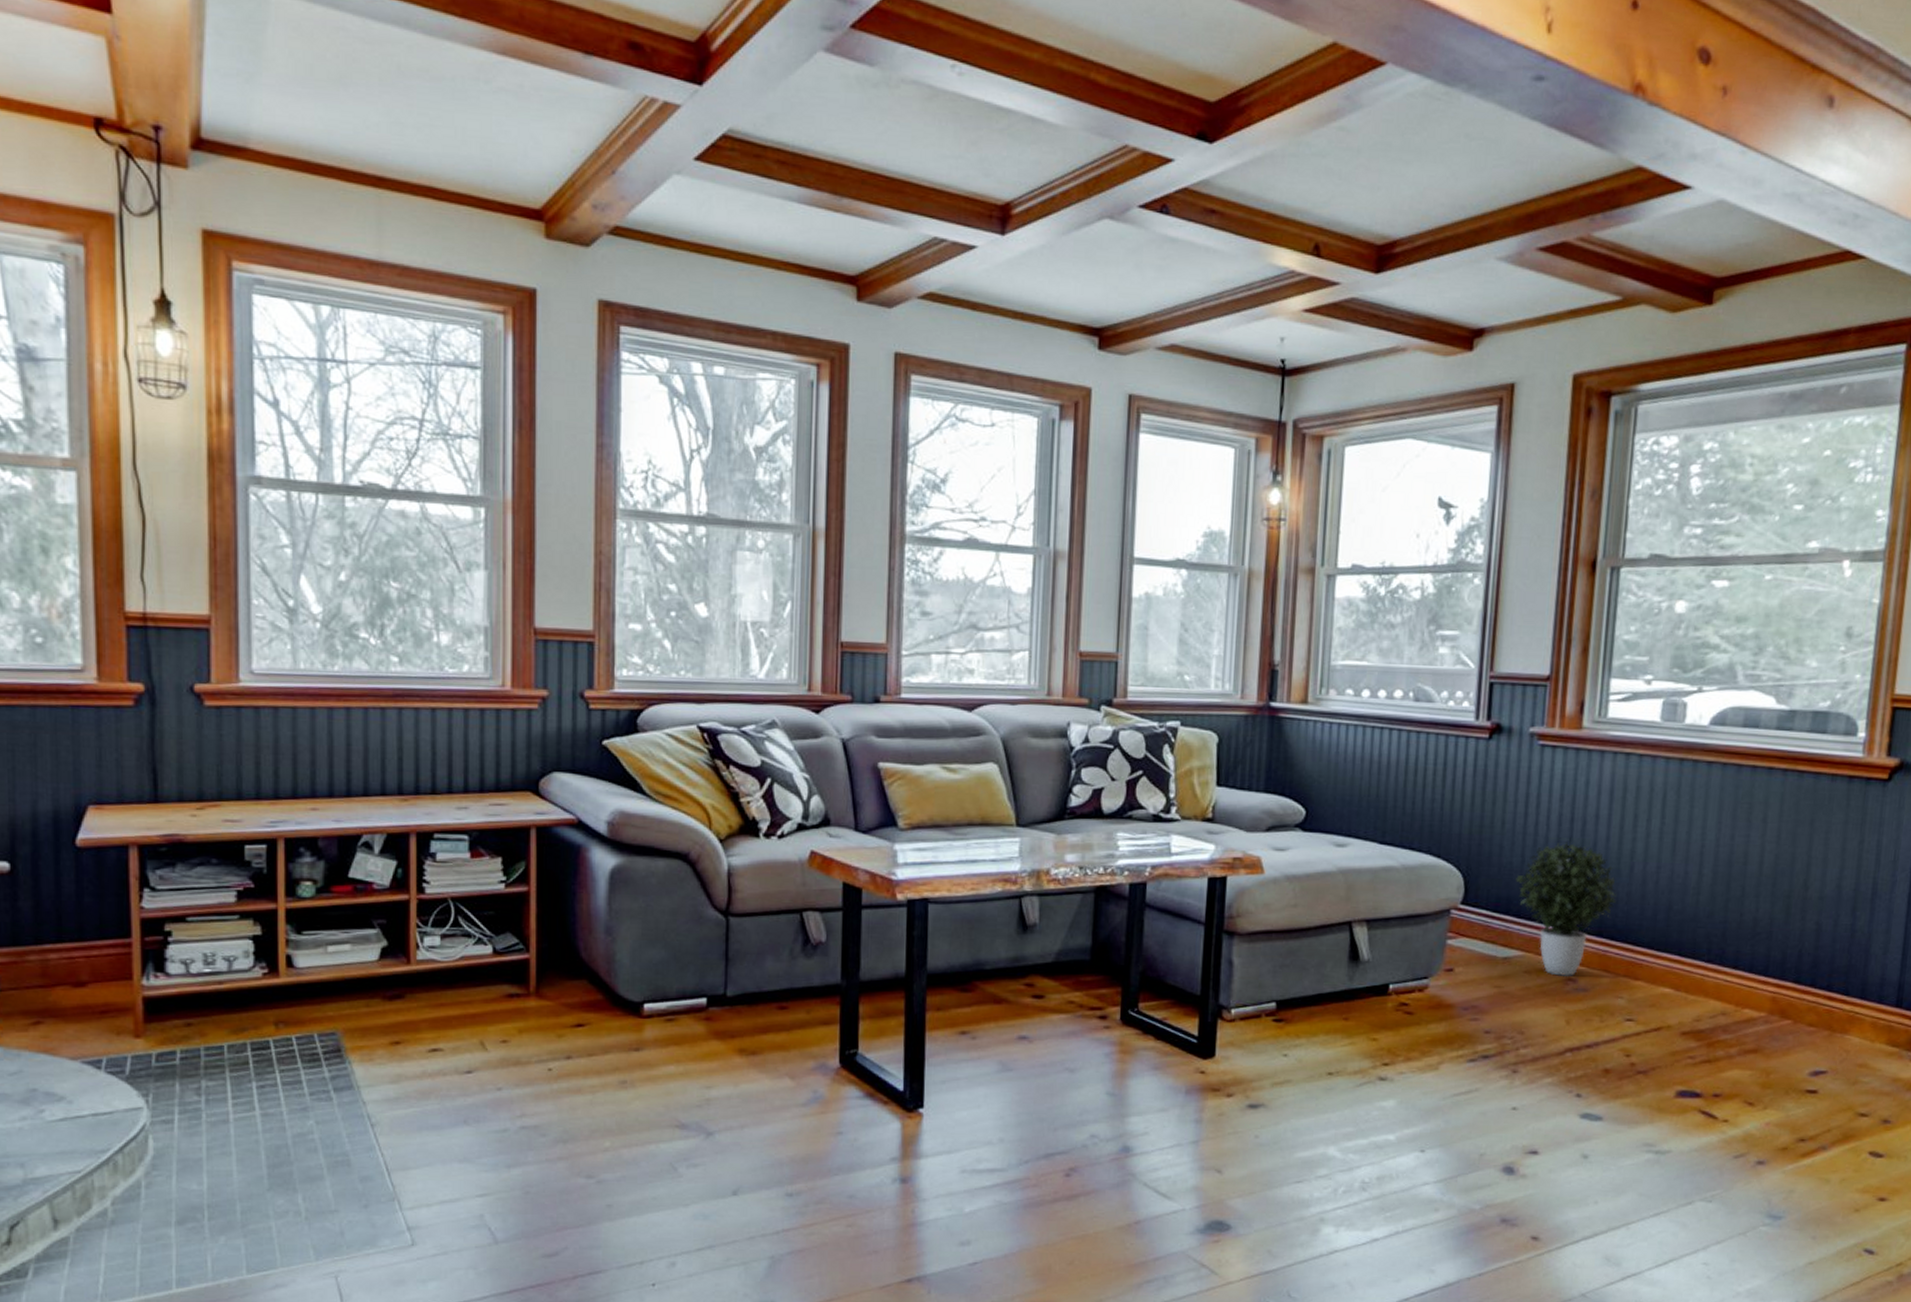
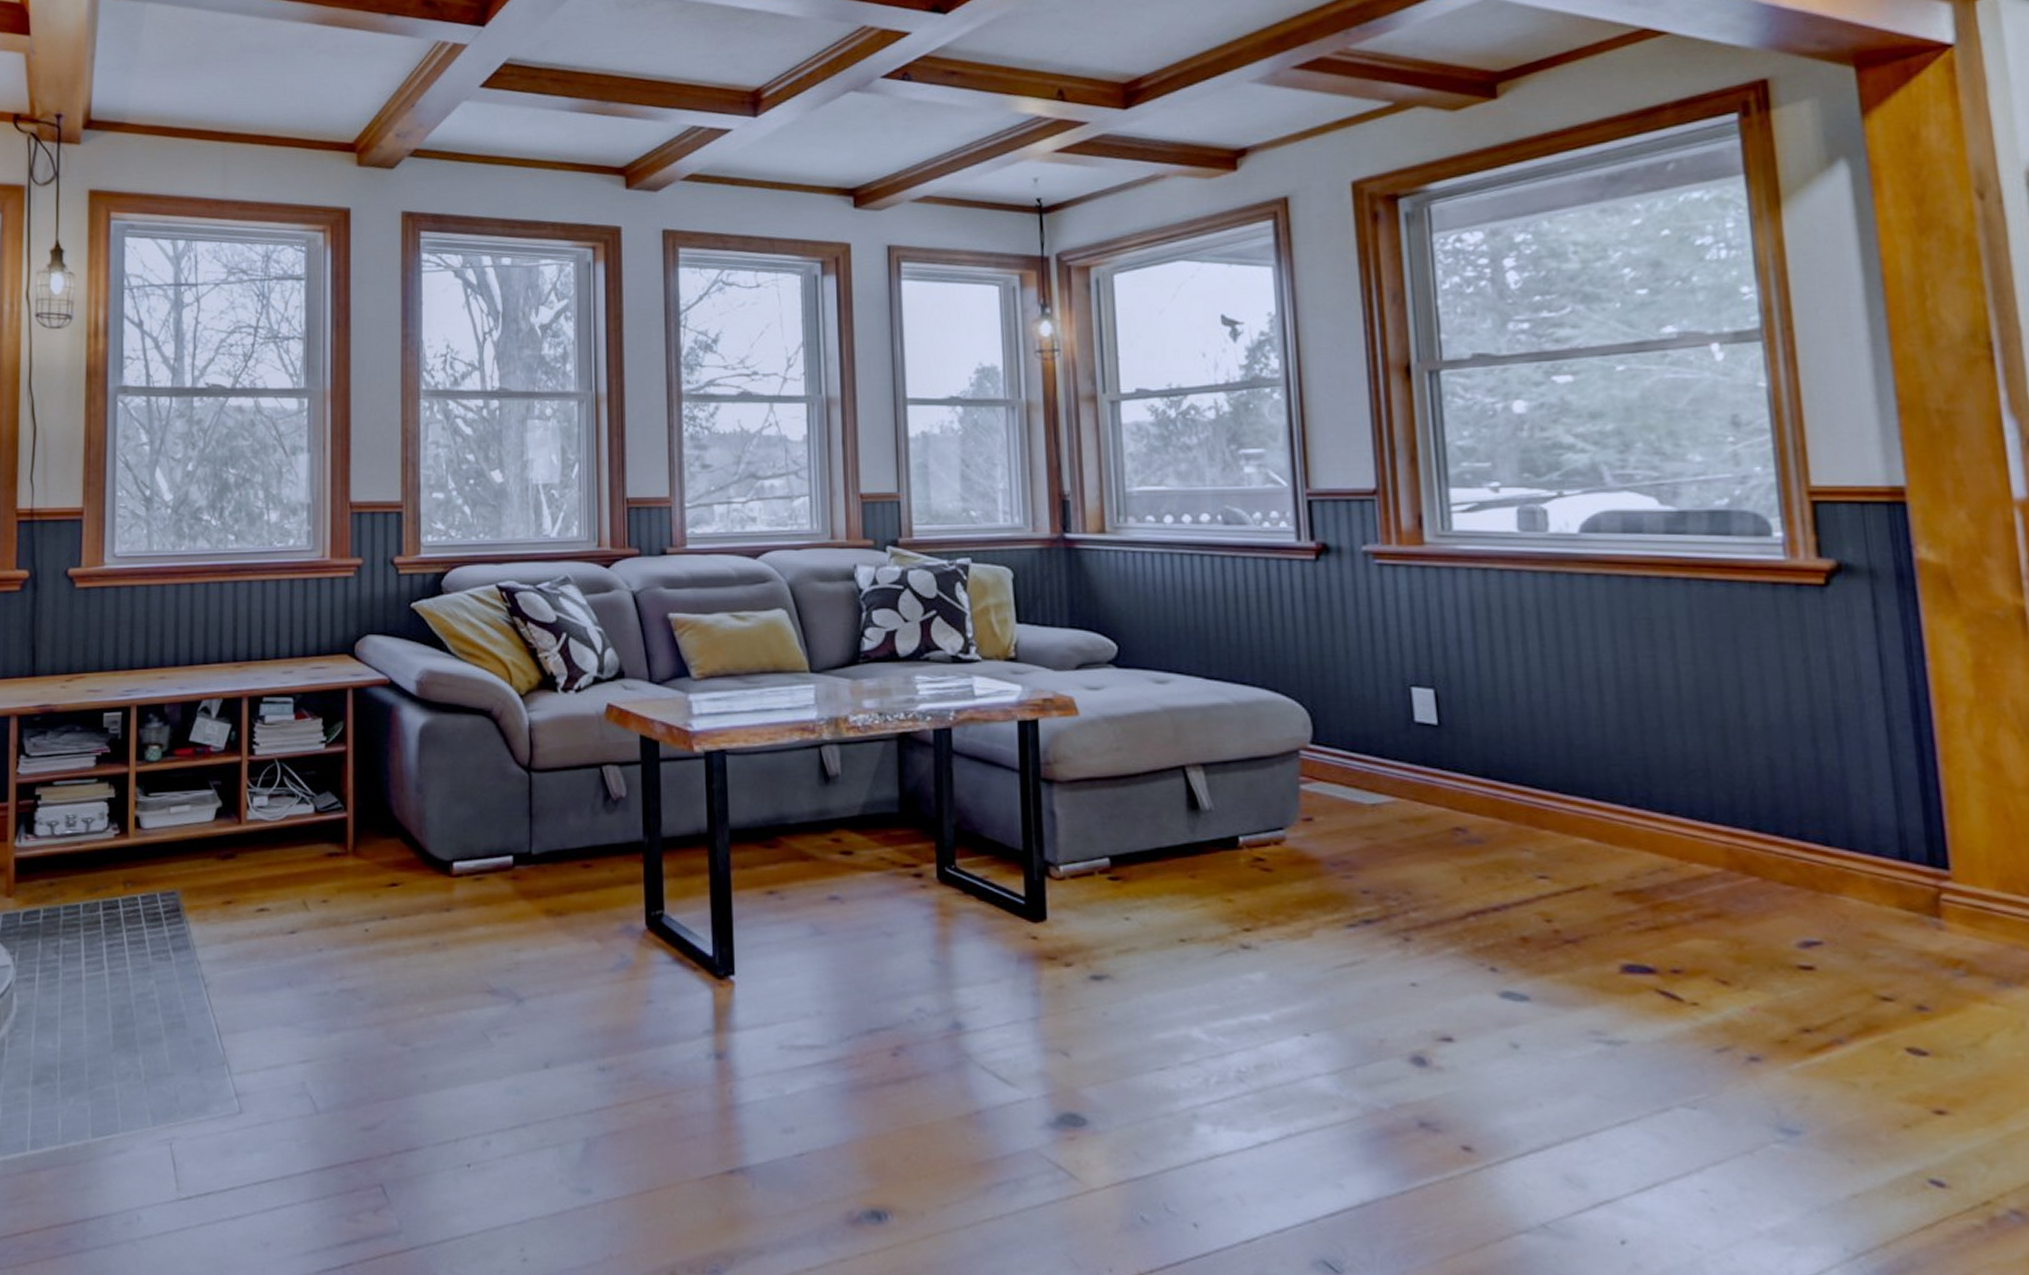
potted plant: present [1516,842,1617,978] -> none [1372,670,1501,827]

